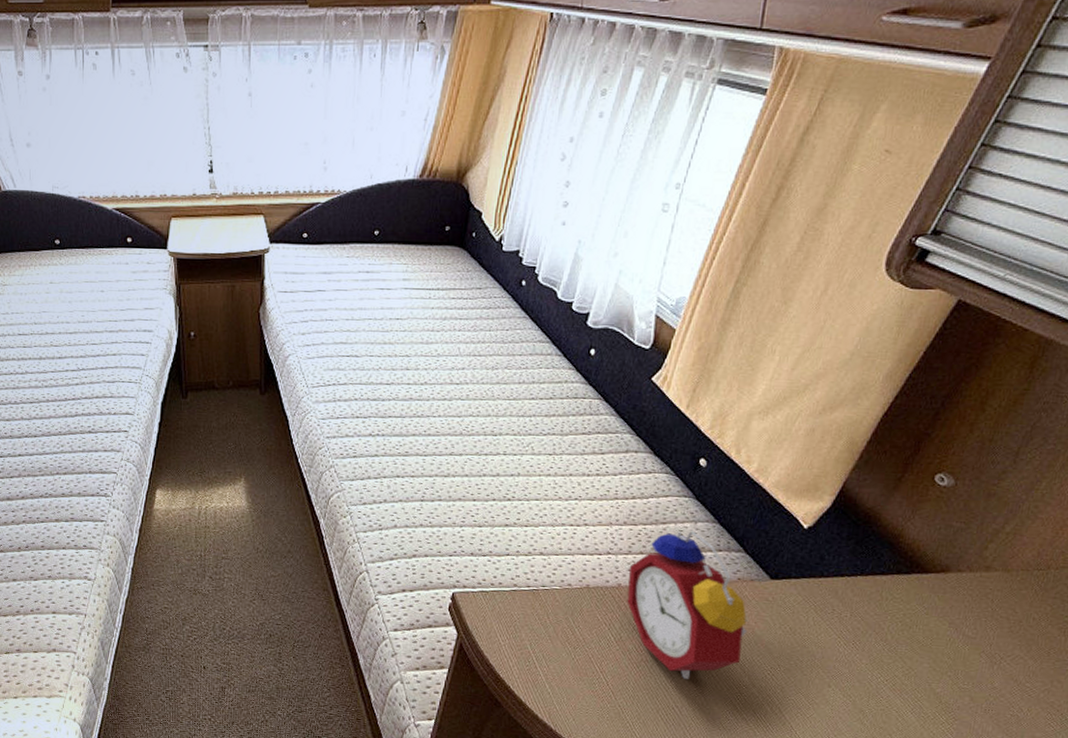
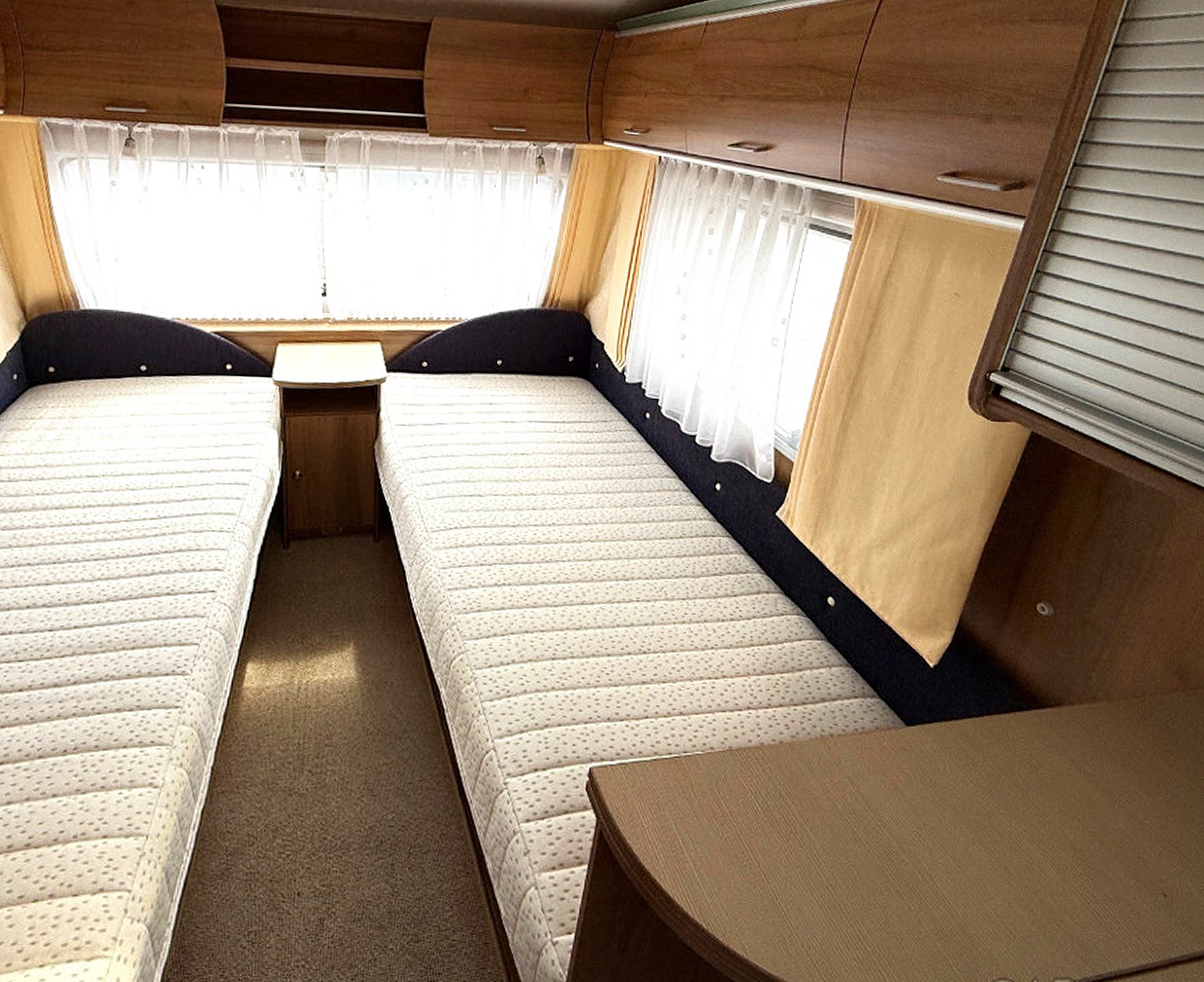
alarm clock: present [627,530,748,679] -> none [770,676,891,850]

